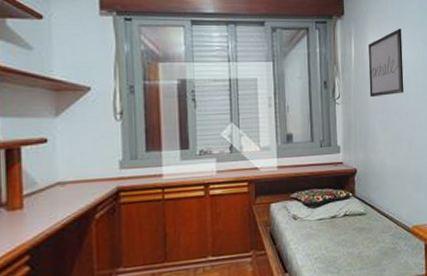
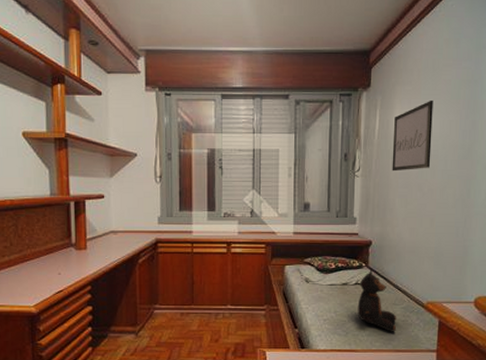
teddy bear: none [347,197,387,263] -> present [357,268,397,332]

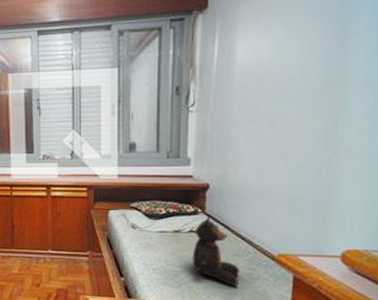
wall art: present [392,99,433,172] -> none [234,17,289,105]

